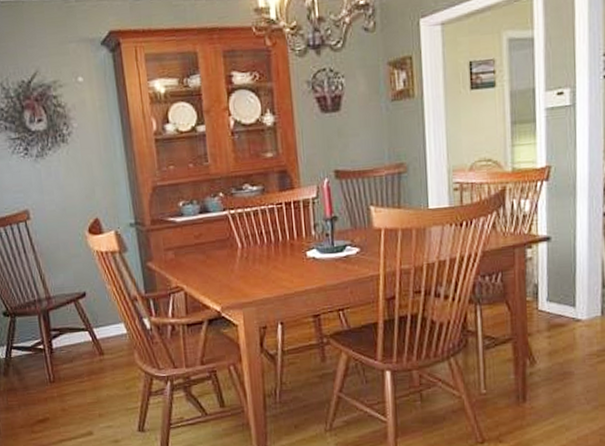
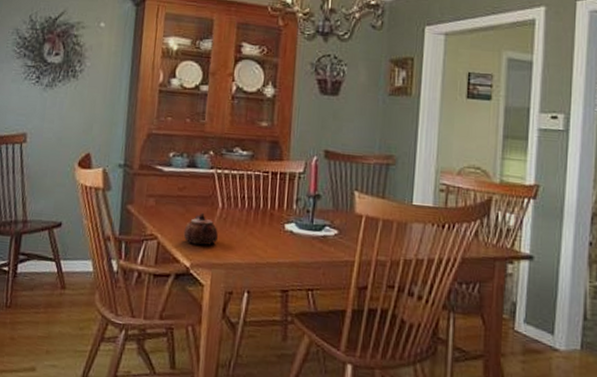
teapot: none [208,255,243,289] -> present [183,212,218,246]

